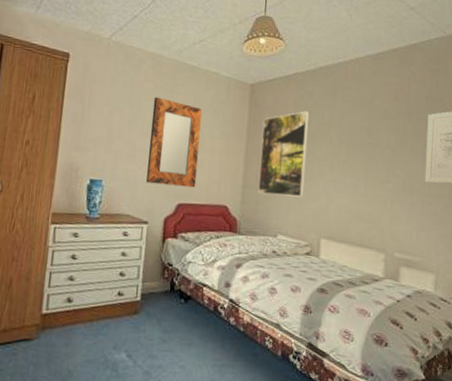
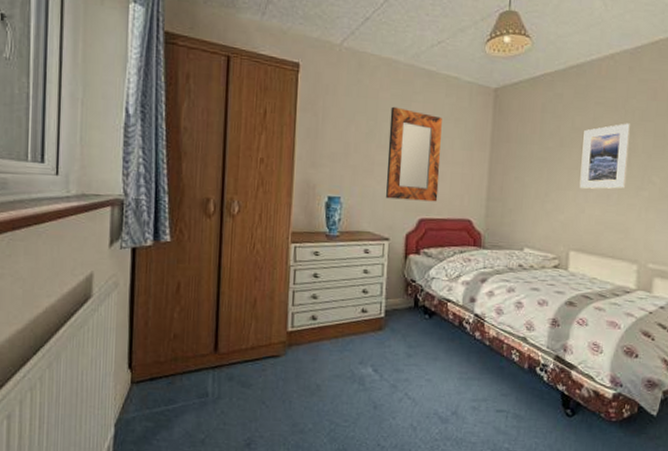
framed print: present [258,111,309,197] -> none [503,115,558,209]
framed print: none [329,120,375,181] -> present [579,123,630,189]

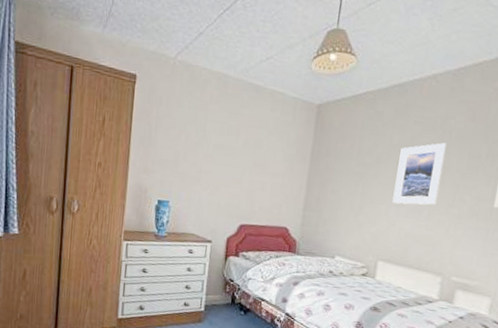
home mirror: present [386,106,442,202] -> none [211,118,267,210]

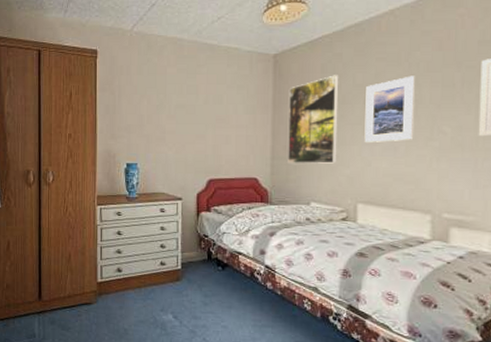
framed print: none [318,133,377,221] -> present [288,75,339,164]

